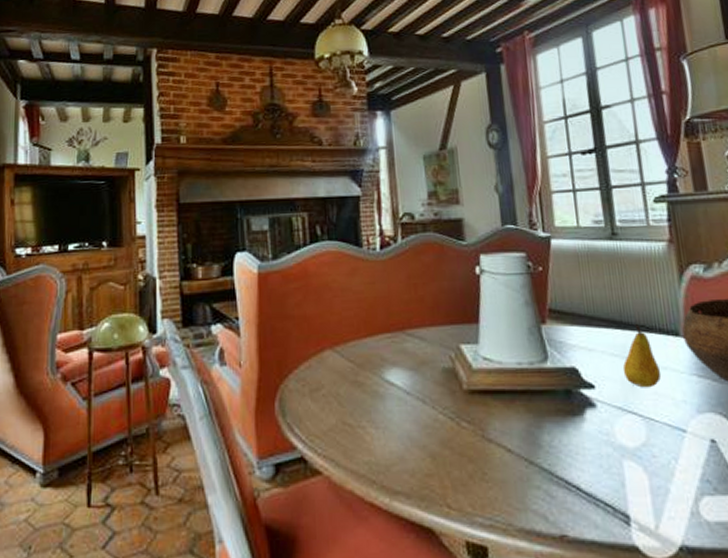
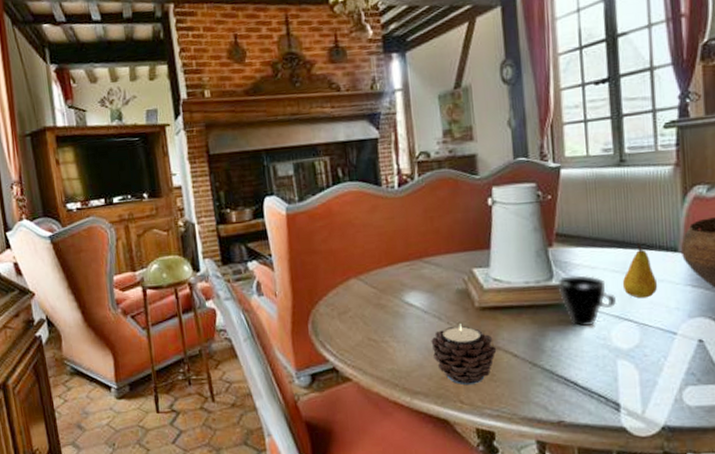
candle: none [414,409,488,486] -> present [431,324,497,386]
cup: none [553,357,618,419] -> present [557,275,616,327]

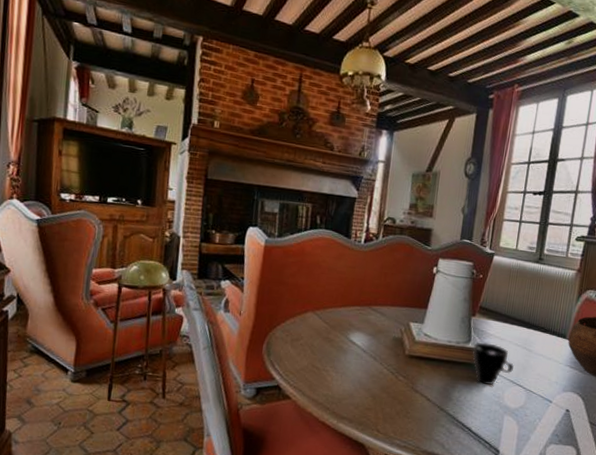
candle: present [431,324,497,386] -> none [363,366,415,418]
fruit: present [622,243,658,299] -> none [520,326,547,371]

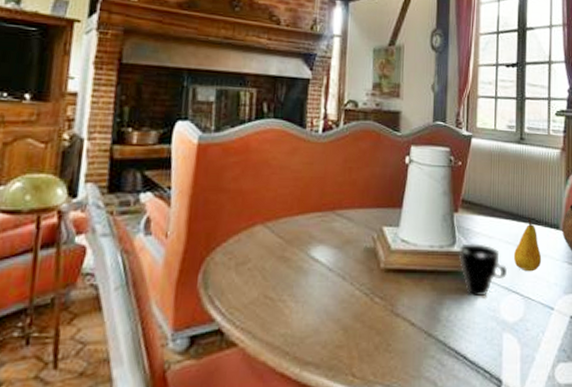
fruit: none [520,326,547,371] -> present [513,217,542,272]

